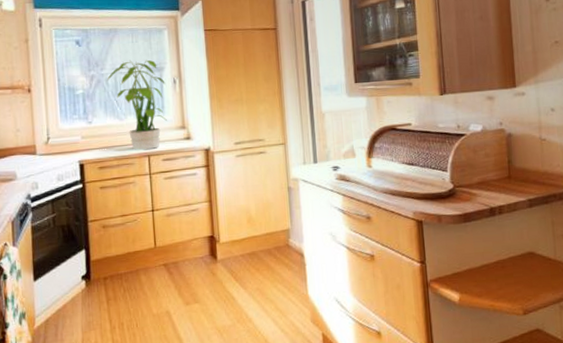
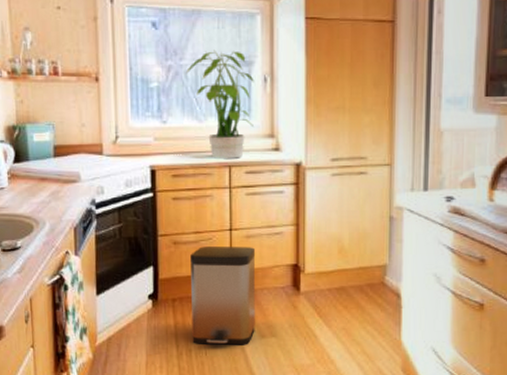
pedal bin: none [118,224,180,317] -> present [190,246,256,345]

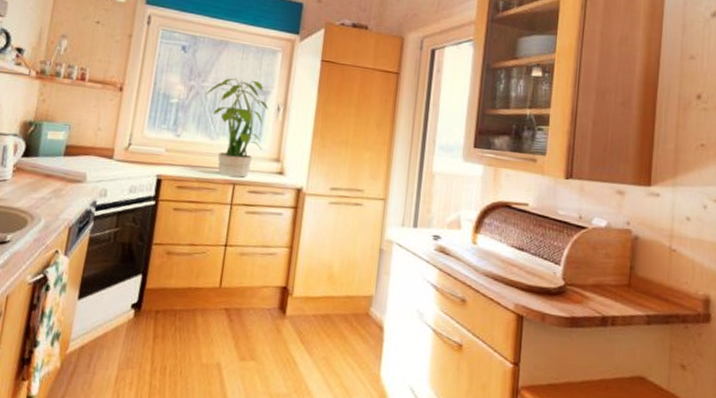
pedal bin: present [190,246,256,345] -> none [169,259,248,367]

